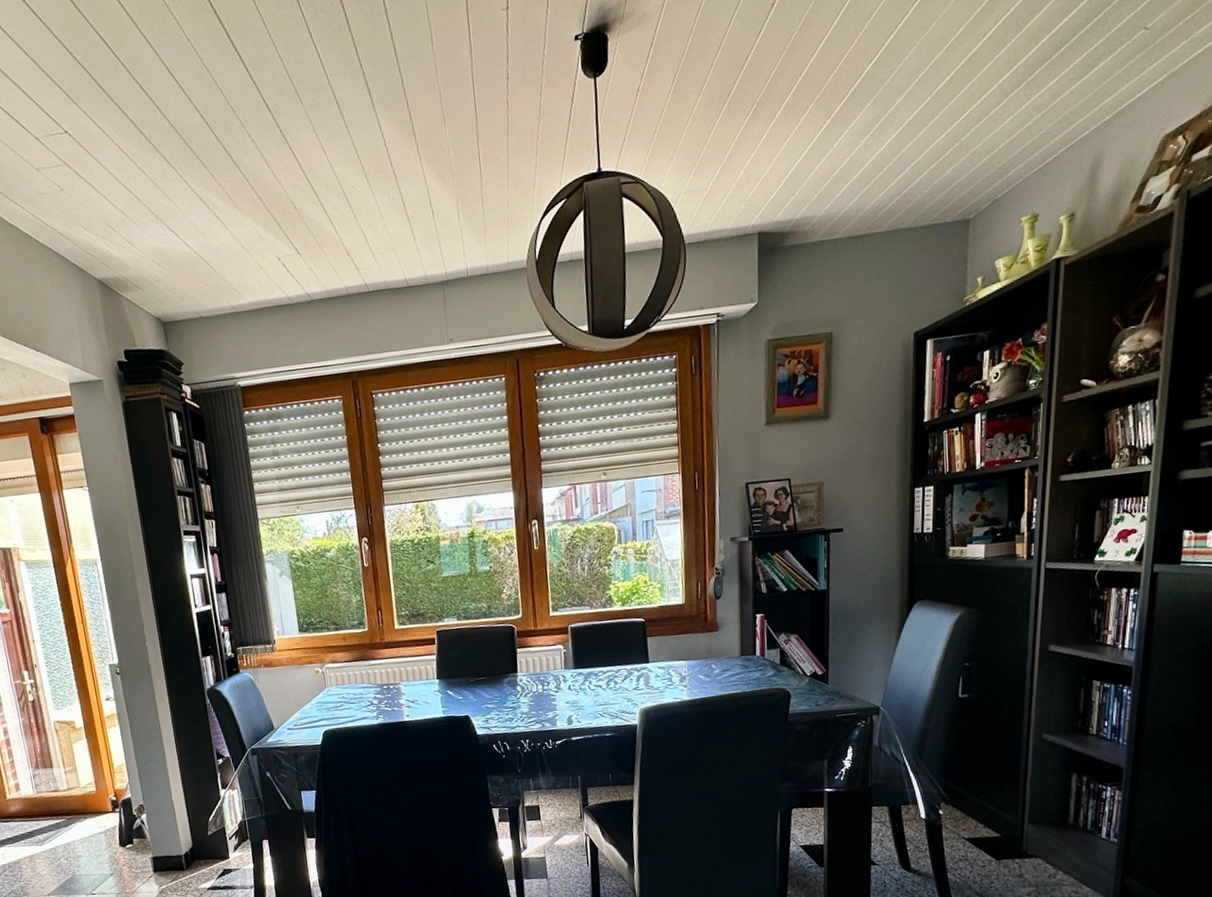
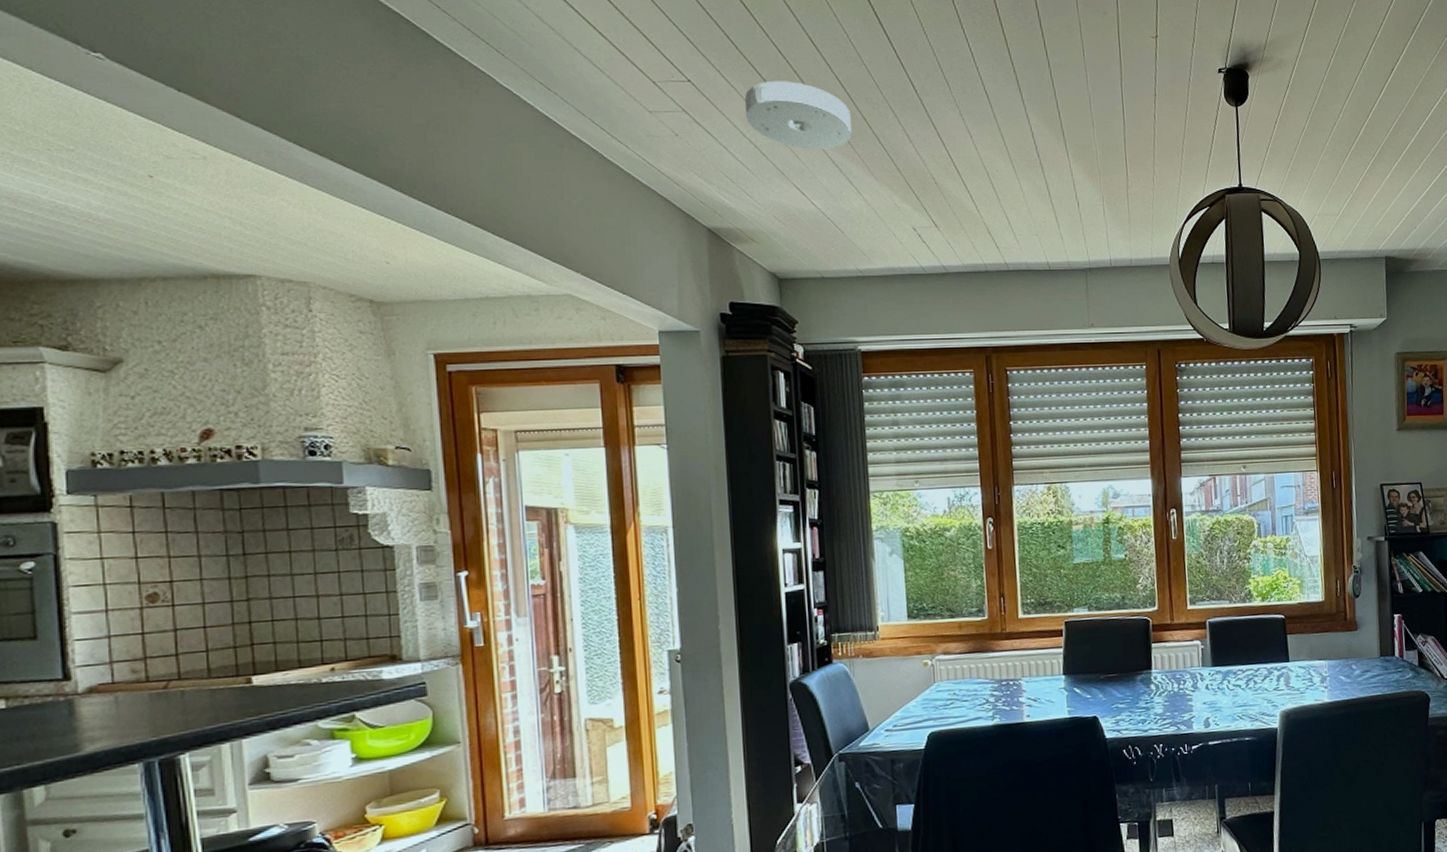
smoke detector: none [116,118,214,189] -> present [745,80,852,149]

